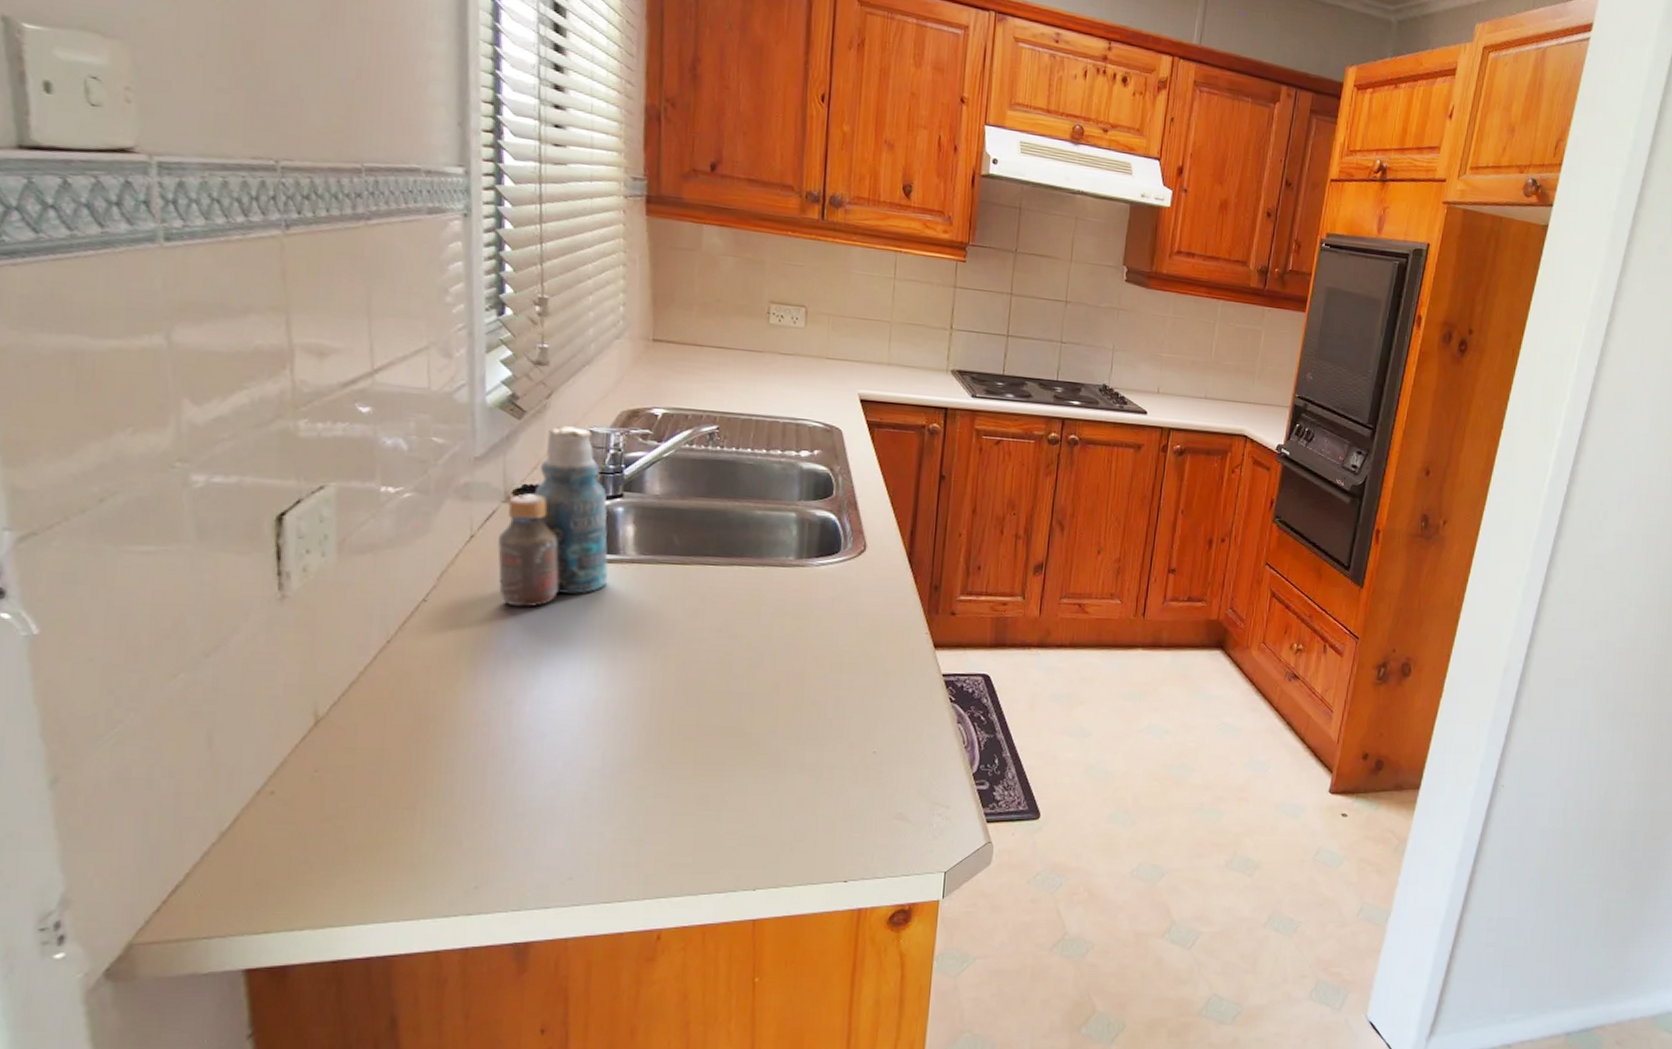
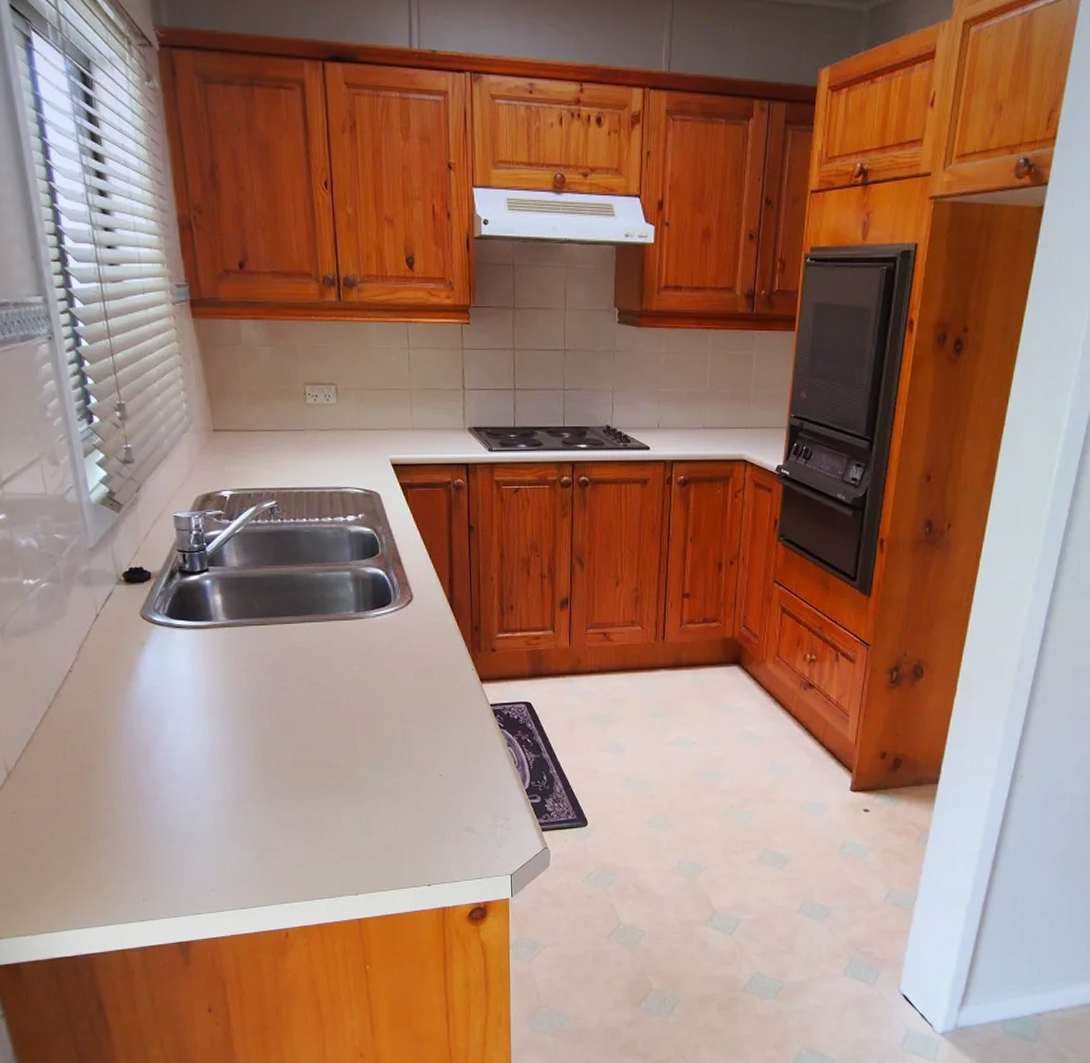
bottle: present [497,425,609,607] -> none [118,513,206,671]

